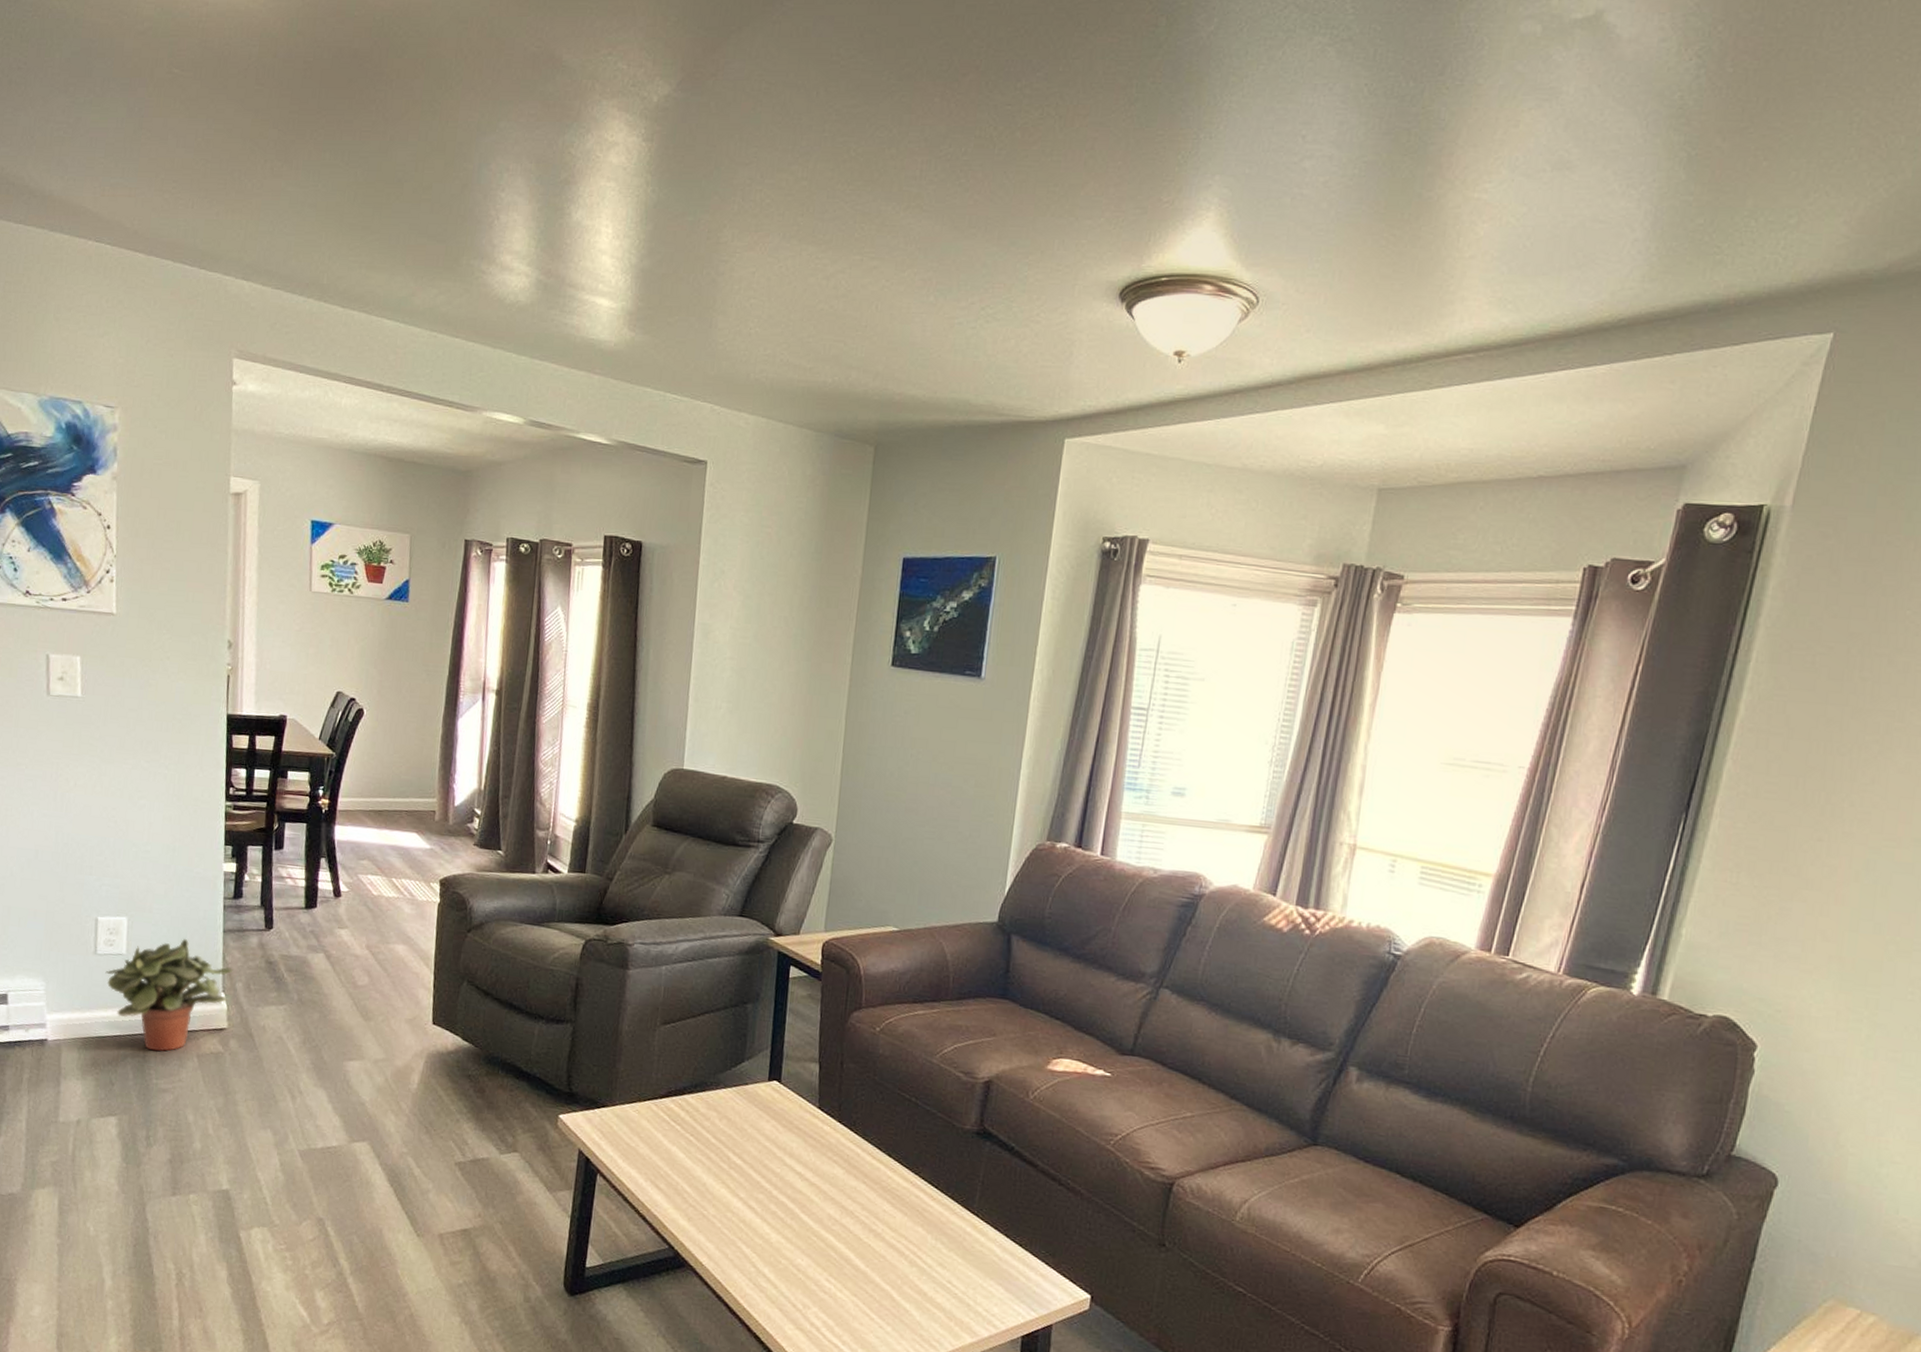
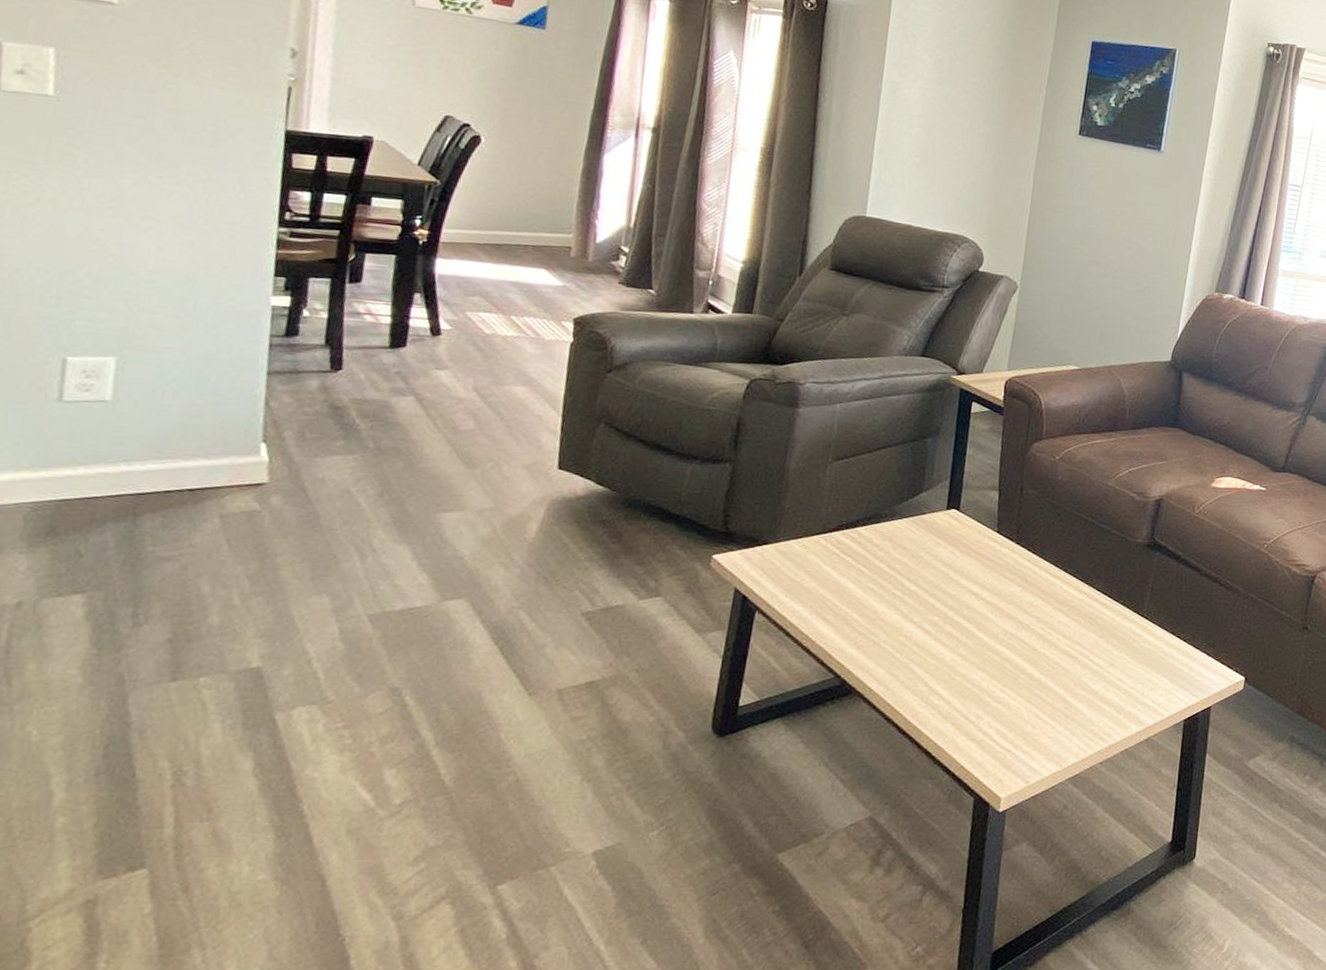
potted plant: present [105,939,233,1052] -> none [75,382,281,514]

